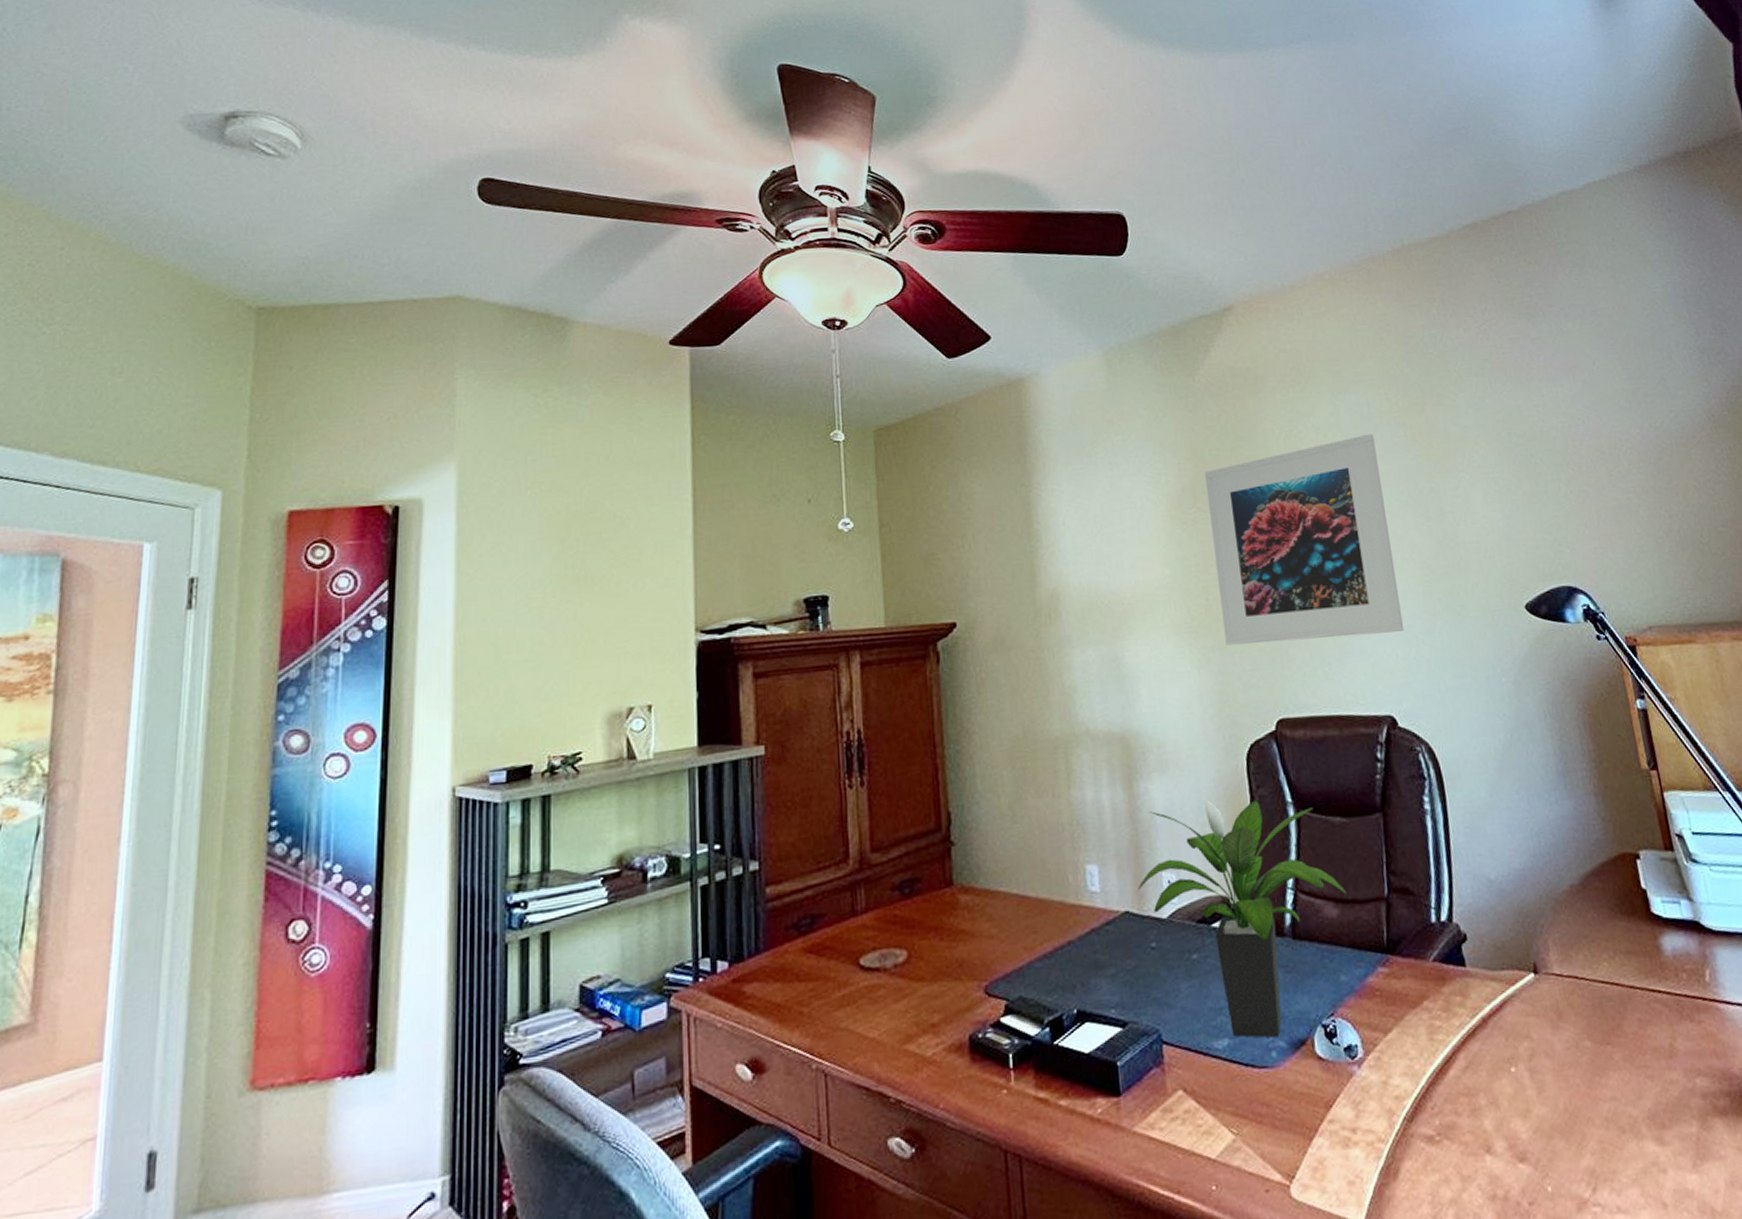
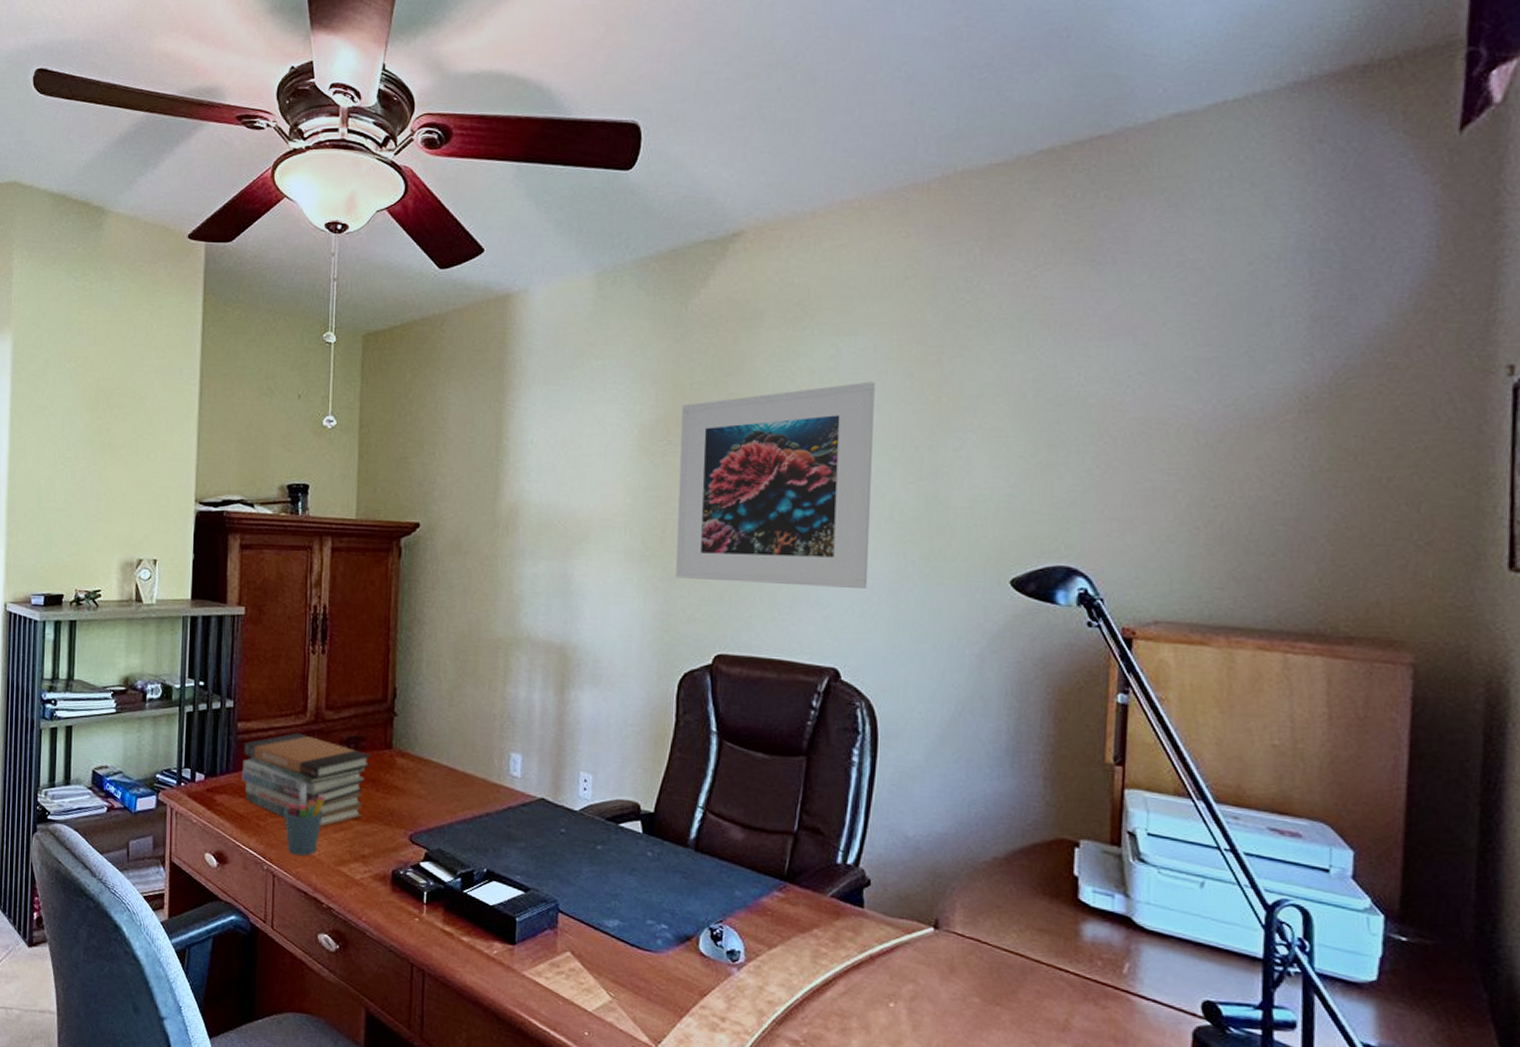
book stack: none [775,887,931,1001] -> present [241,733,371,828]
pen holder: none [831,949,880,1042] -> present [284,784,325,856]
potted plant: present [1138,800,1347,1038] -> none [556,716,756,929]

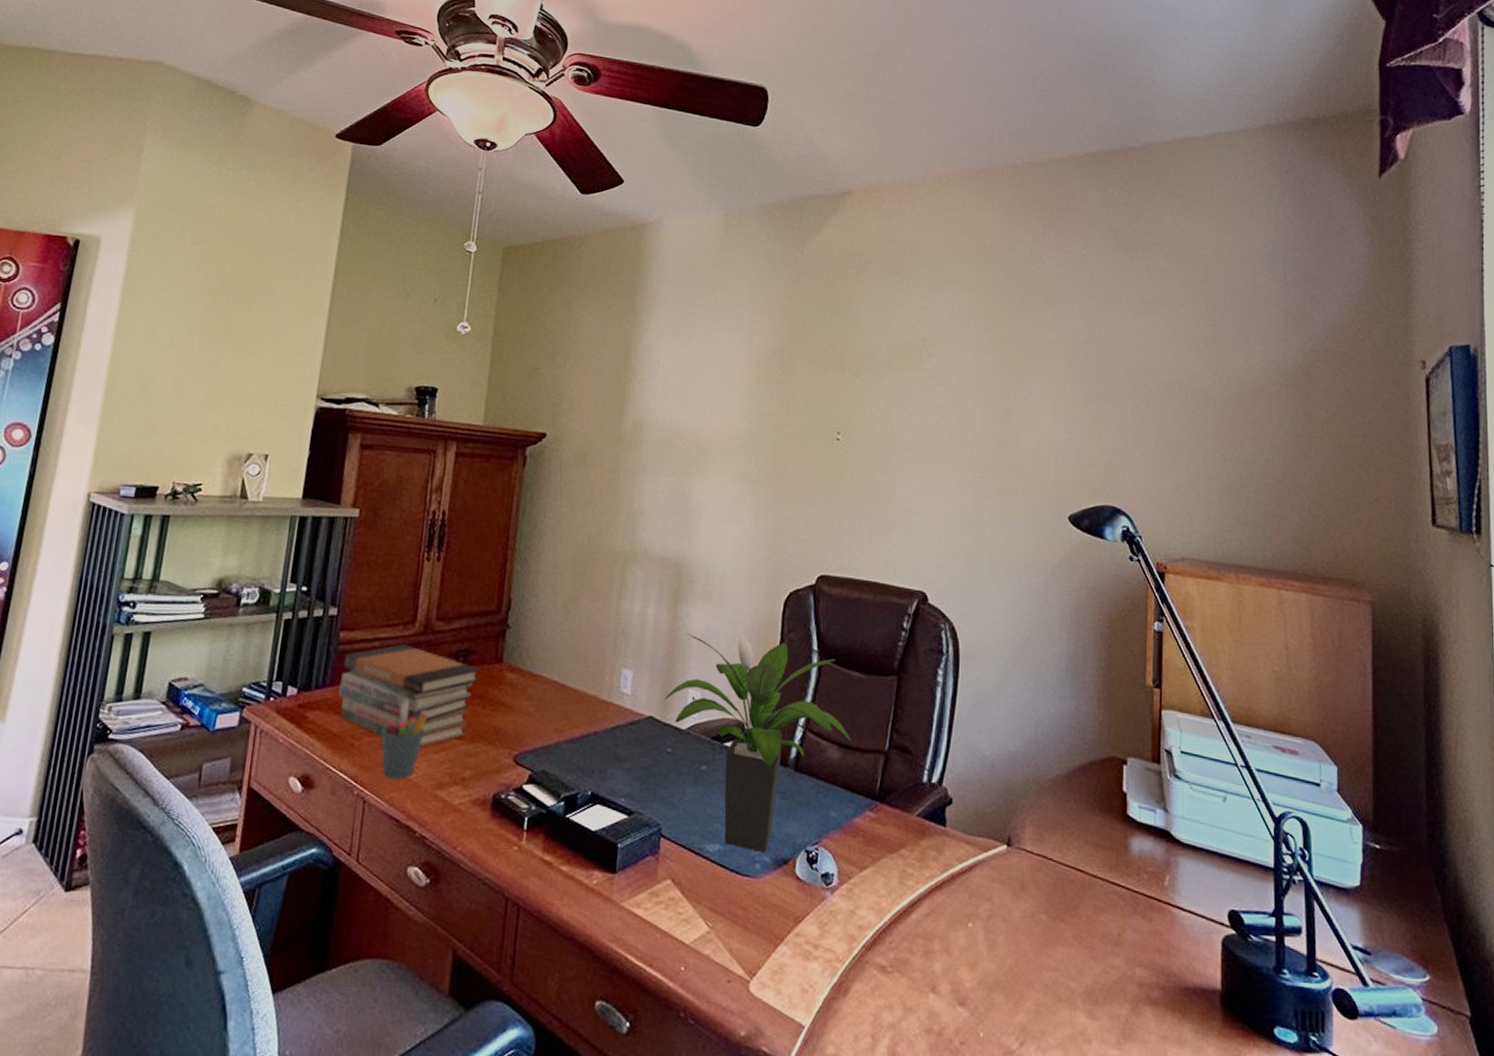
potted plant: none [556,716,756,929] -> present [665,633,852,853]
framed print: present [676,381,875,588] -> none [785,332,959,518]

